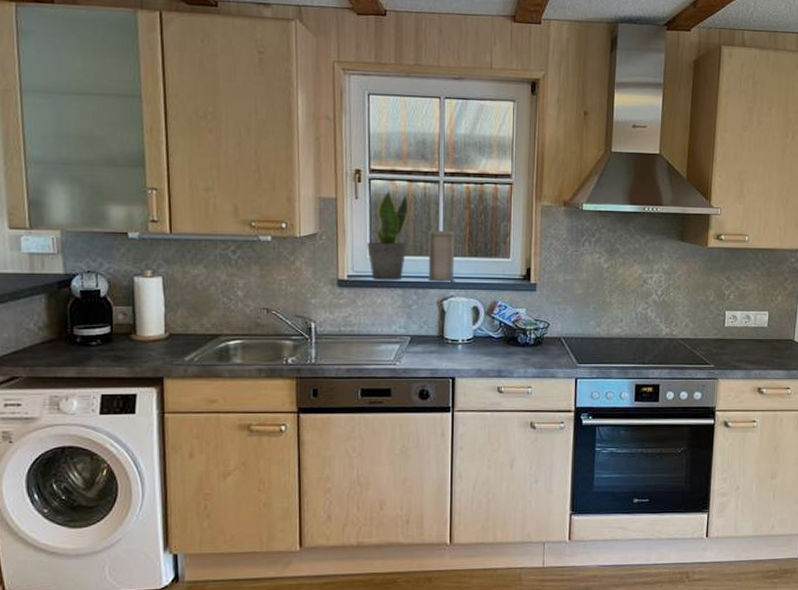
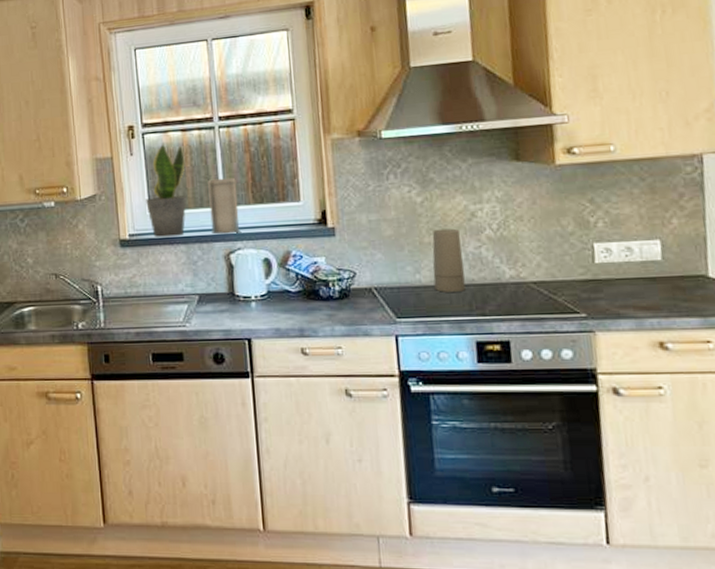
canister: none [610,291,633,345] -> present [432,228,466,293]

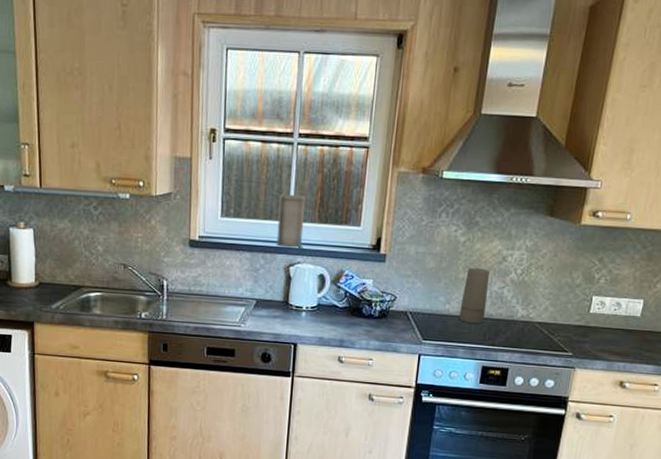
potted plant: present [145,144,187,238] -> none [218,152,261,244]

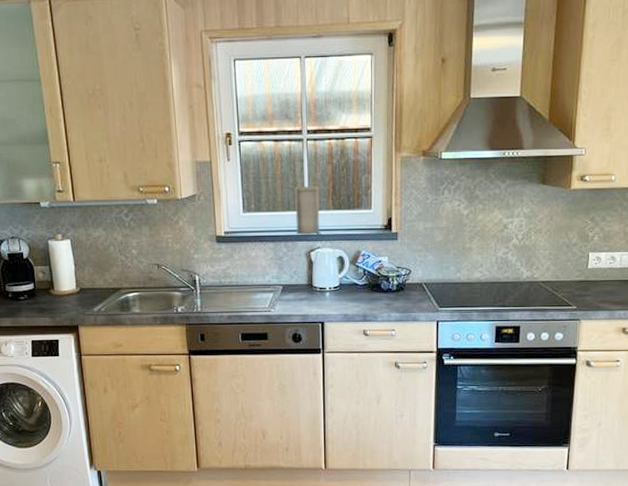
canister: present [459,267,490,324] -> none [470,237,493,289]

